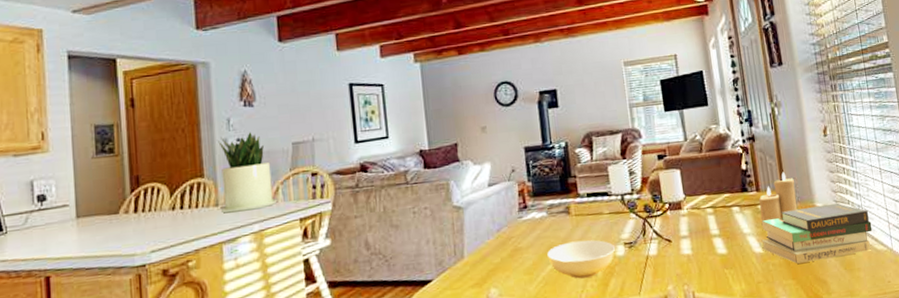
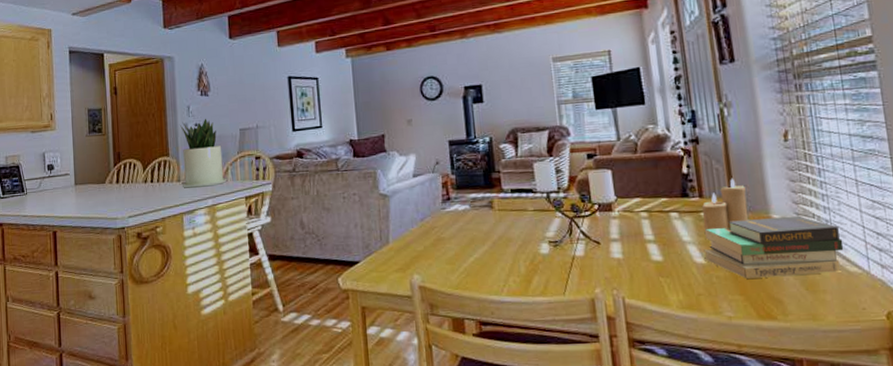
bowl: present [547,240,616,279] -> none [469,235,540,273]

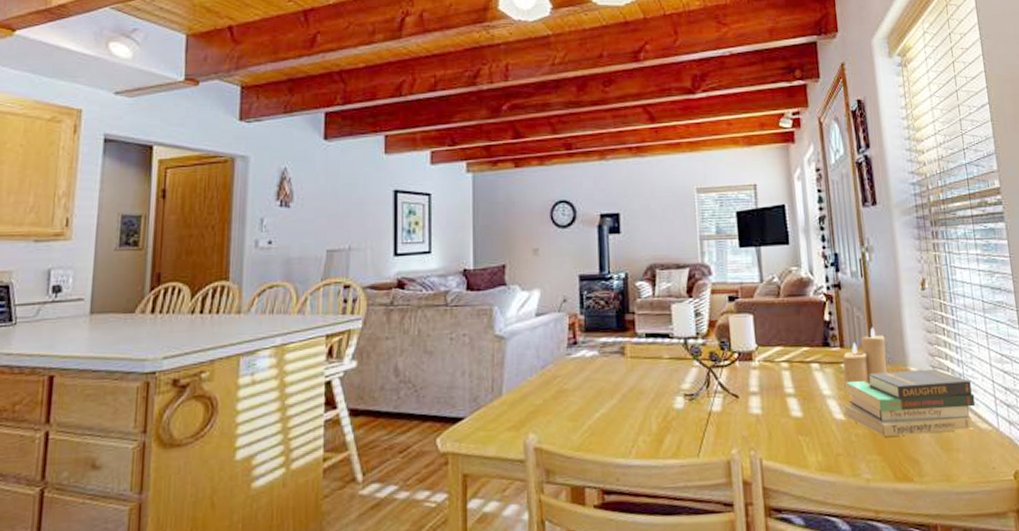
planter: present [179,118,228,188] -> none [240,235,305,322]

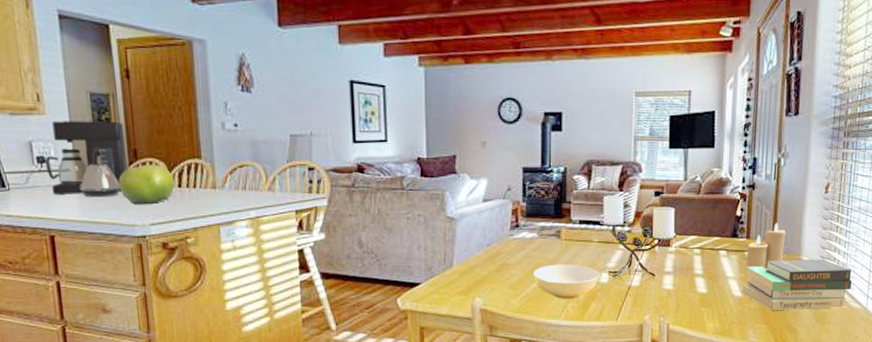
coffee maker: none [60,244,151,327] -> present [45,121,128,194]
kettle: none [93,272,137,329] -> present [80,147,120,197]
fruit: none [135,288,197,336] -> present [118,164,175,205]
bowl: none [596,386,674,432] -> present [533,264,600,299]

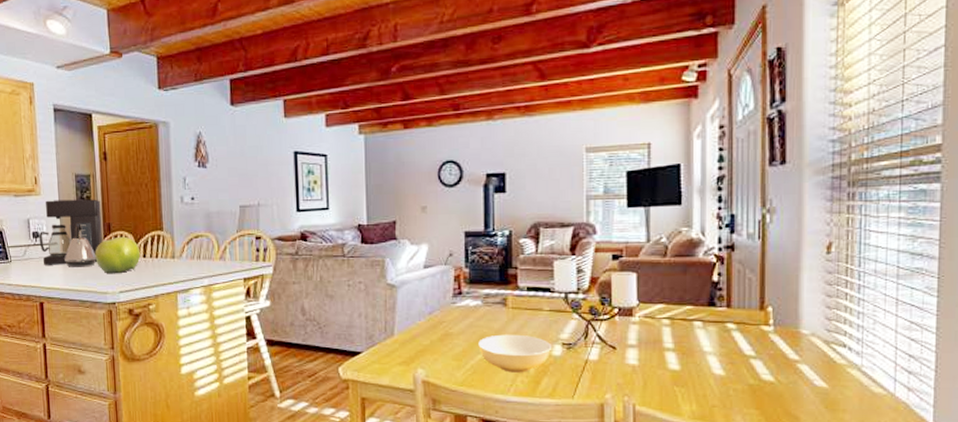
books: present [741,259,852,310] -> none [724,332,872,393]
candle: present [745,223,786,277] -> none [727,289,777,353]

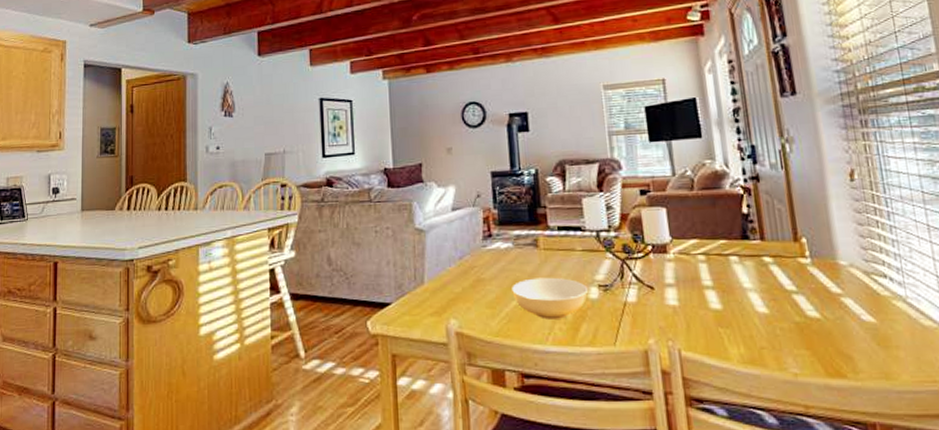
coffee maker: present [38,199,103,265] -> none [58,152,124,222]
kettle: present [64,222,96,267] -> none [83,176,117,223]
fruit: present [95,236,141,274] -> none [115,189,162,229]

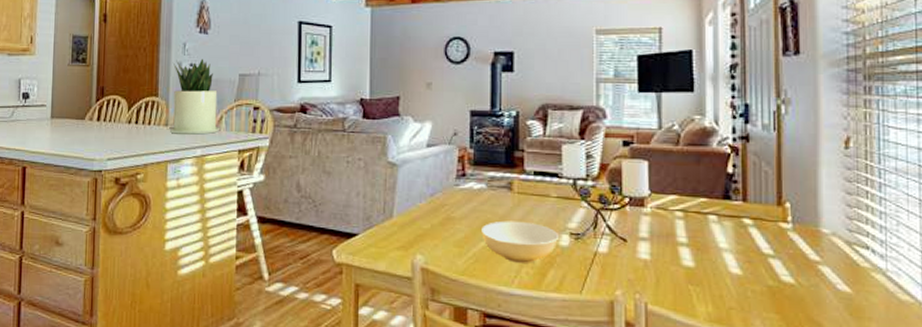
planter: none [197,141,249,217] -> present [168,58,221,135]

